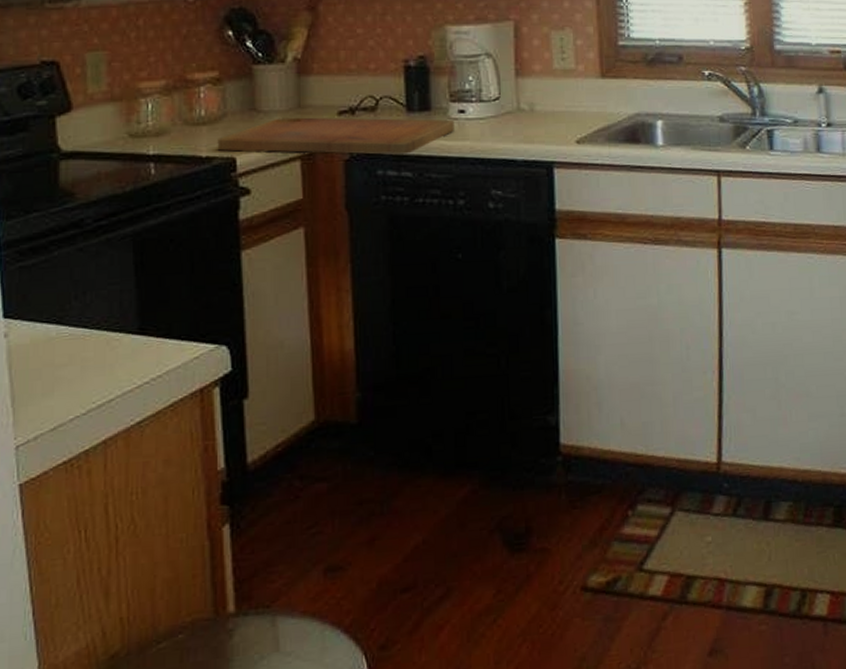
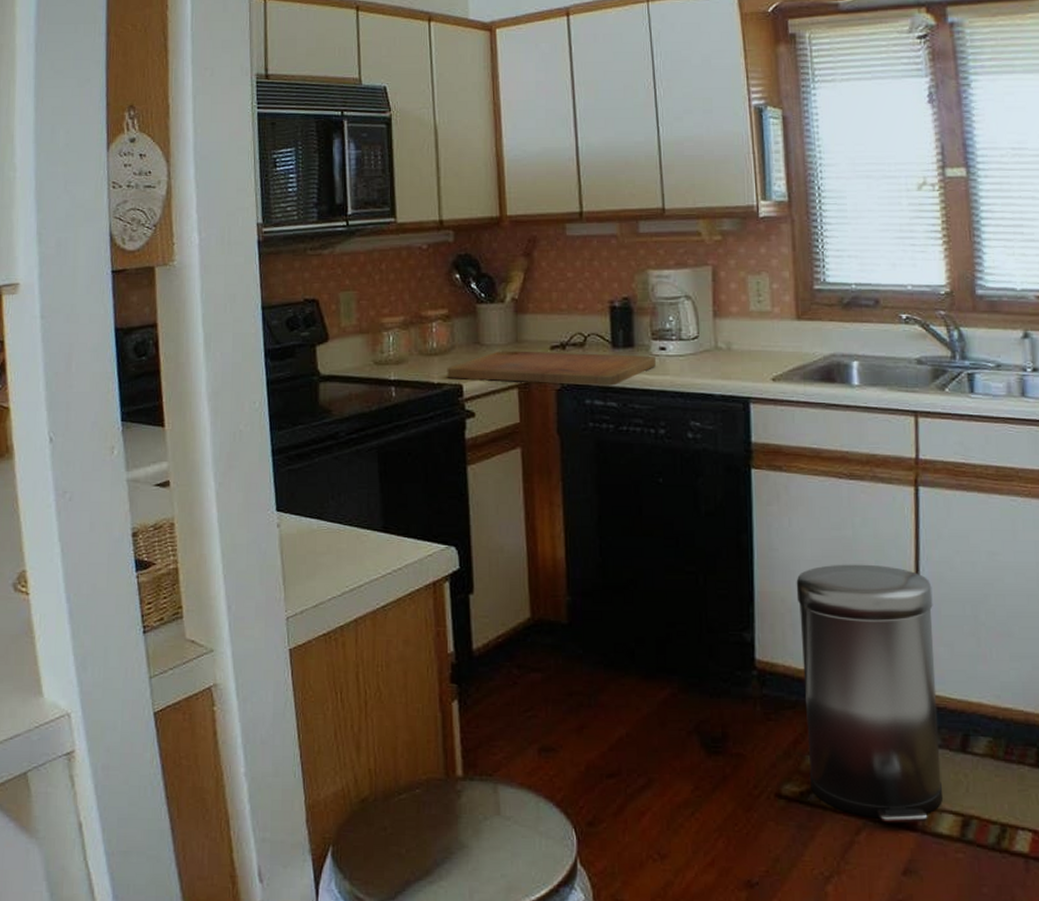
pedal bin: none [601,332,746,604] -> present [796,564,942,823]

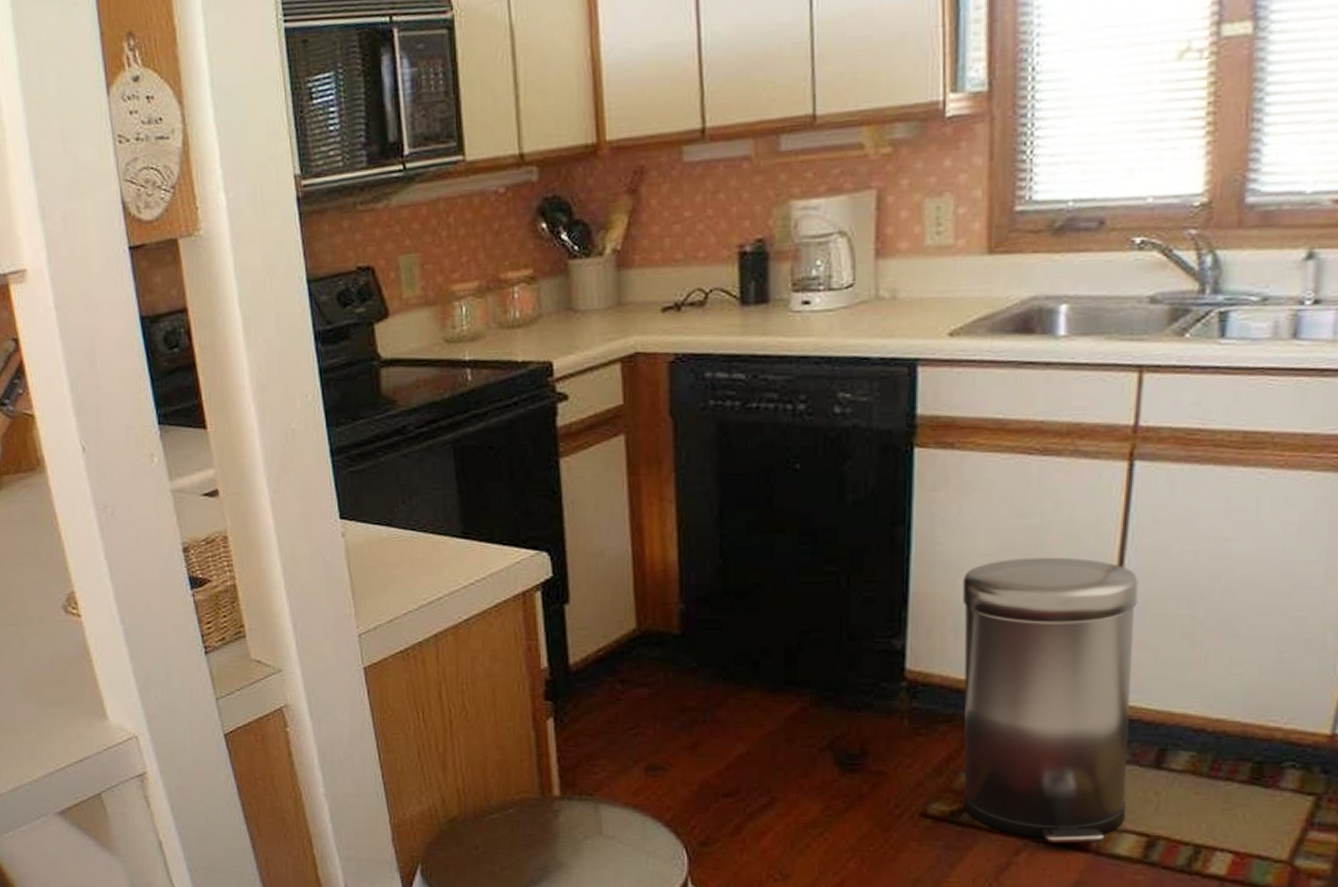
cutting board: present [447,351,656,386] -> none [533,312,796,355]

